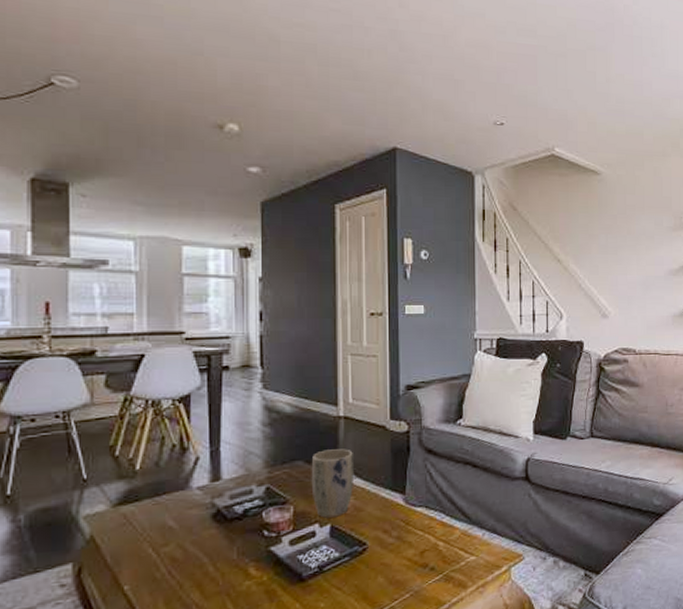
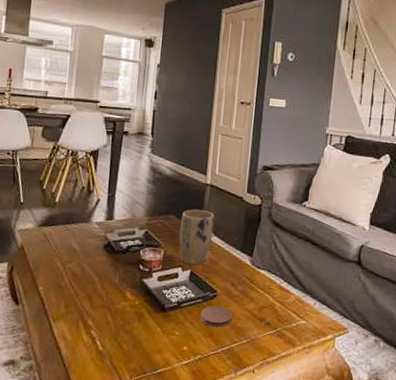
coaster: none [349,559,389,588] -> present [200,305,233,328]

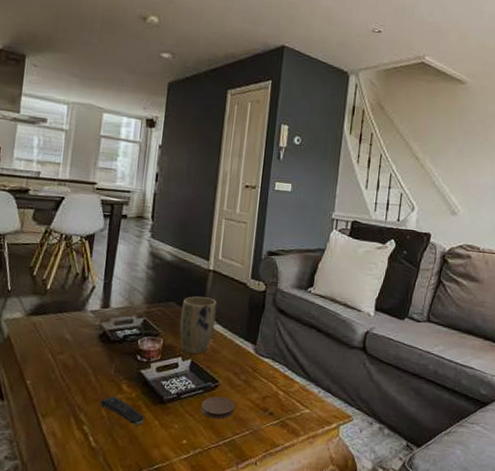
remote control: none [105,303,148,332] -> present [99,396,145,426]

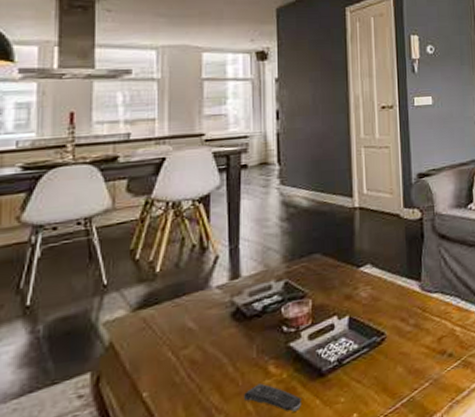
plant pot: present [179,296,217,355] -> none [328,239,370,310]
coaster: present [201,396,235,419] -> none [369,349,408,379]

